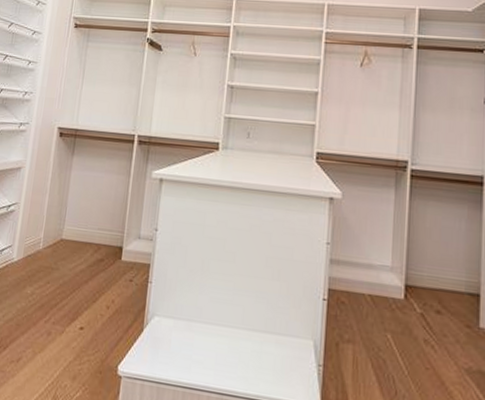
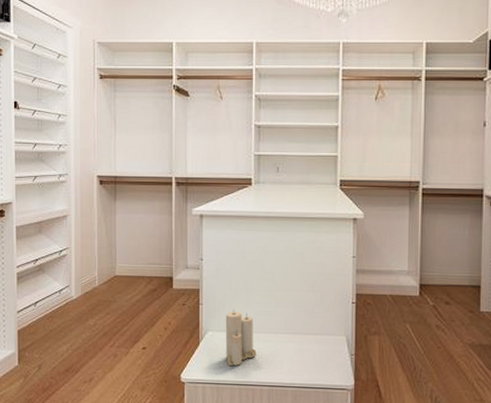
candle: none [171,293,208,363] -> present [225,309,257,366]

